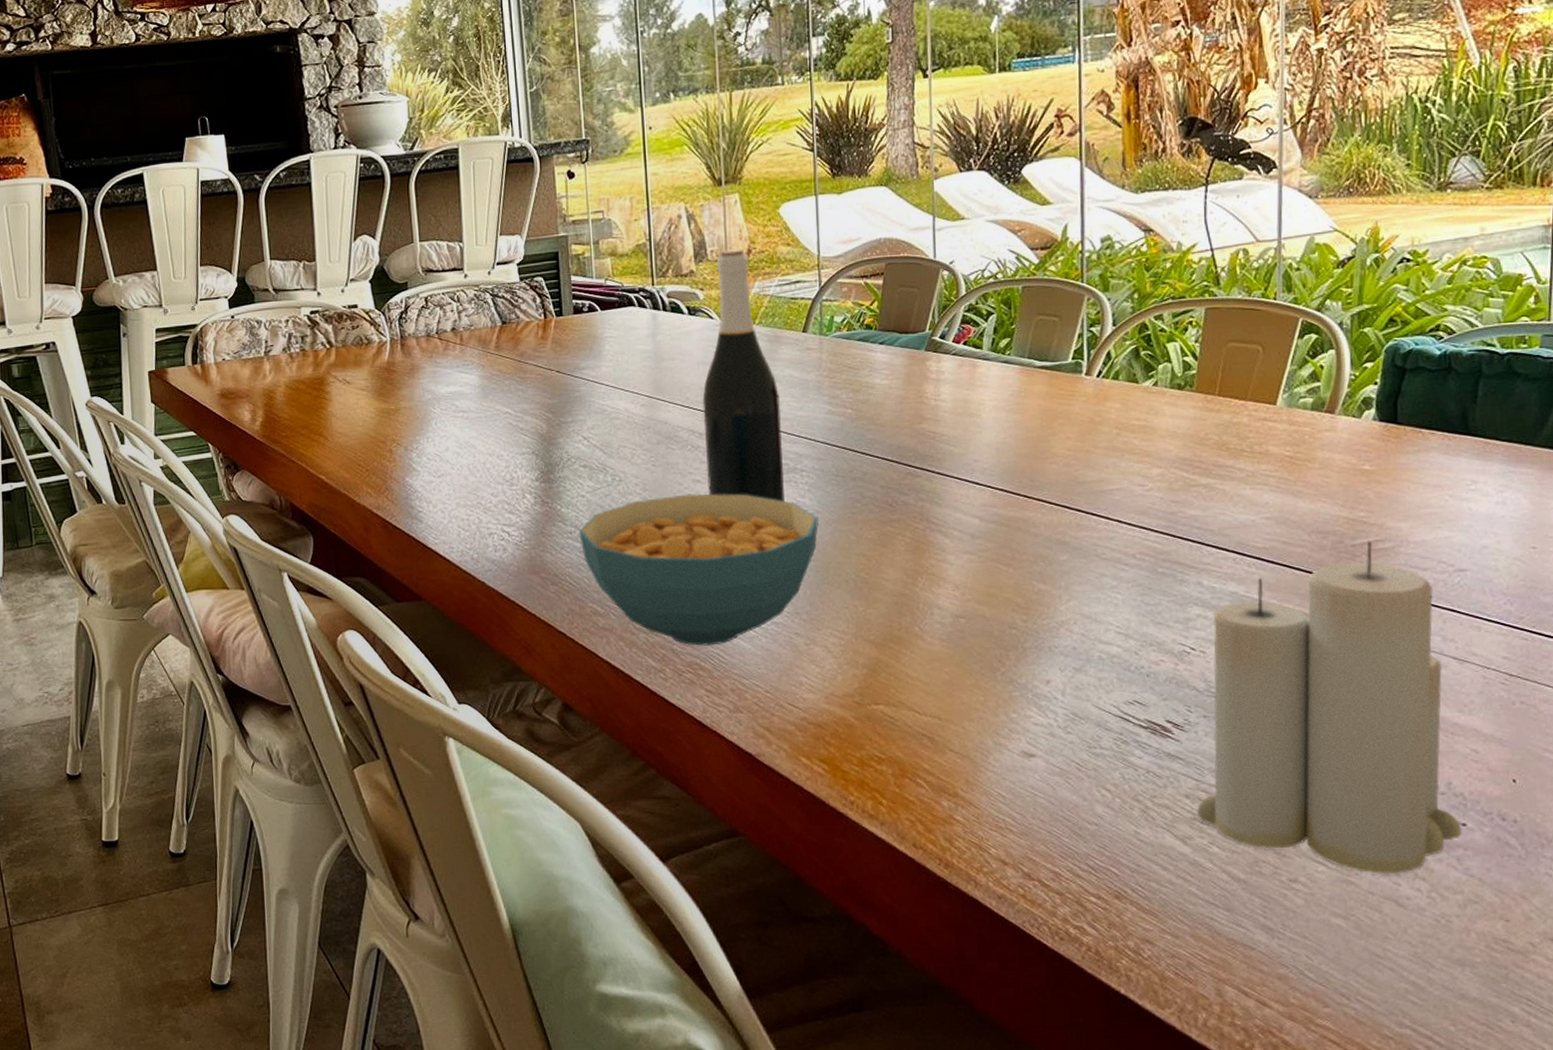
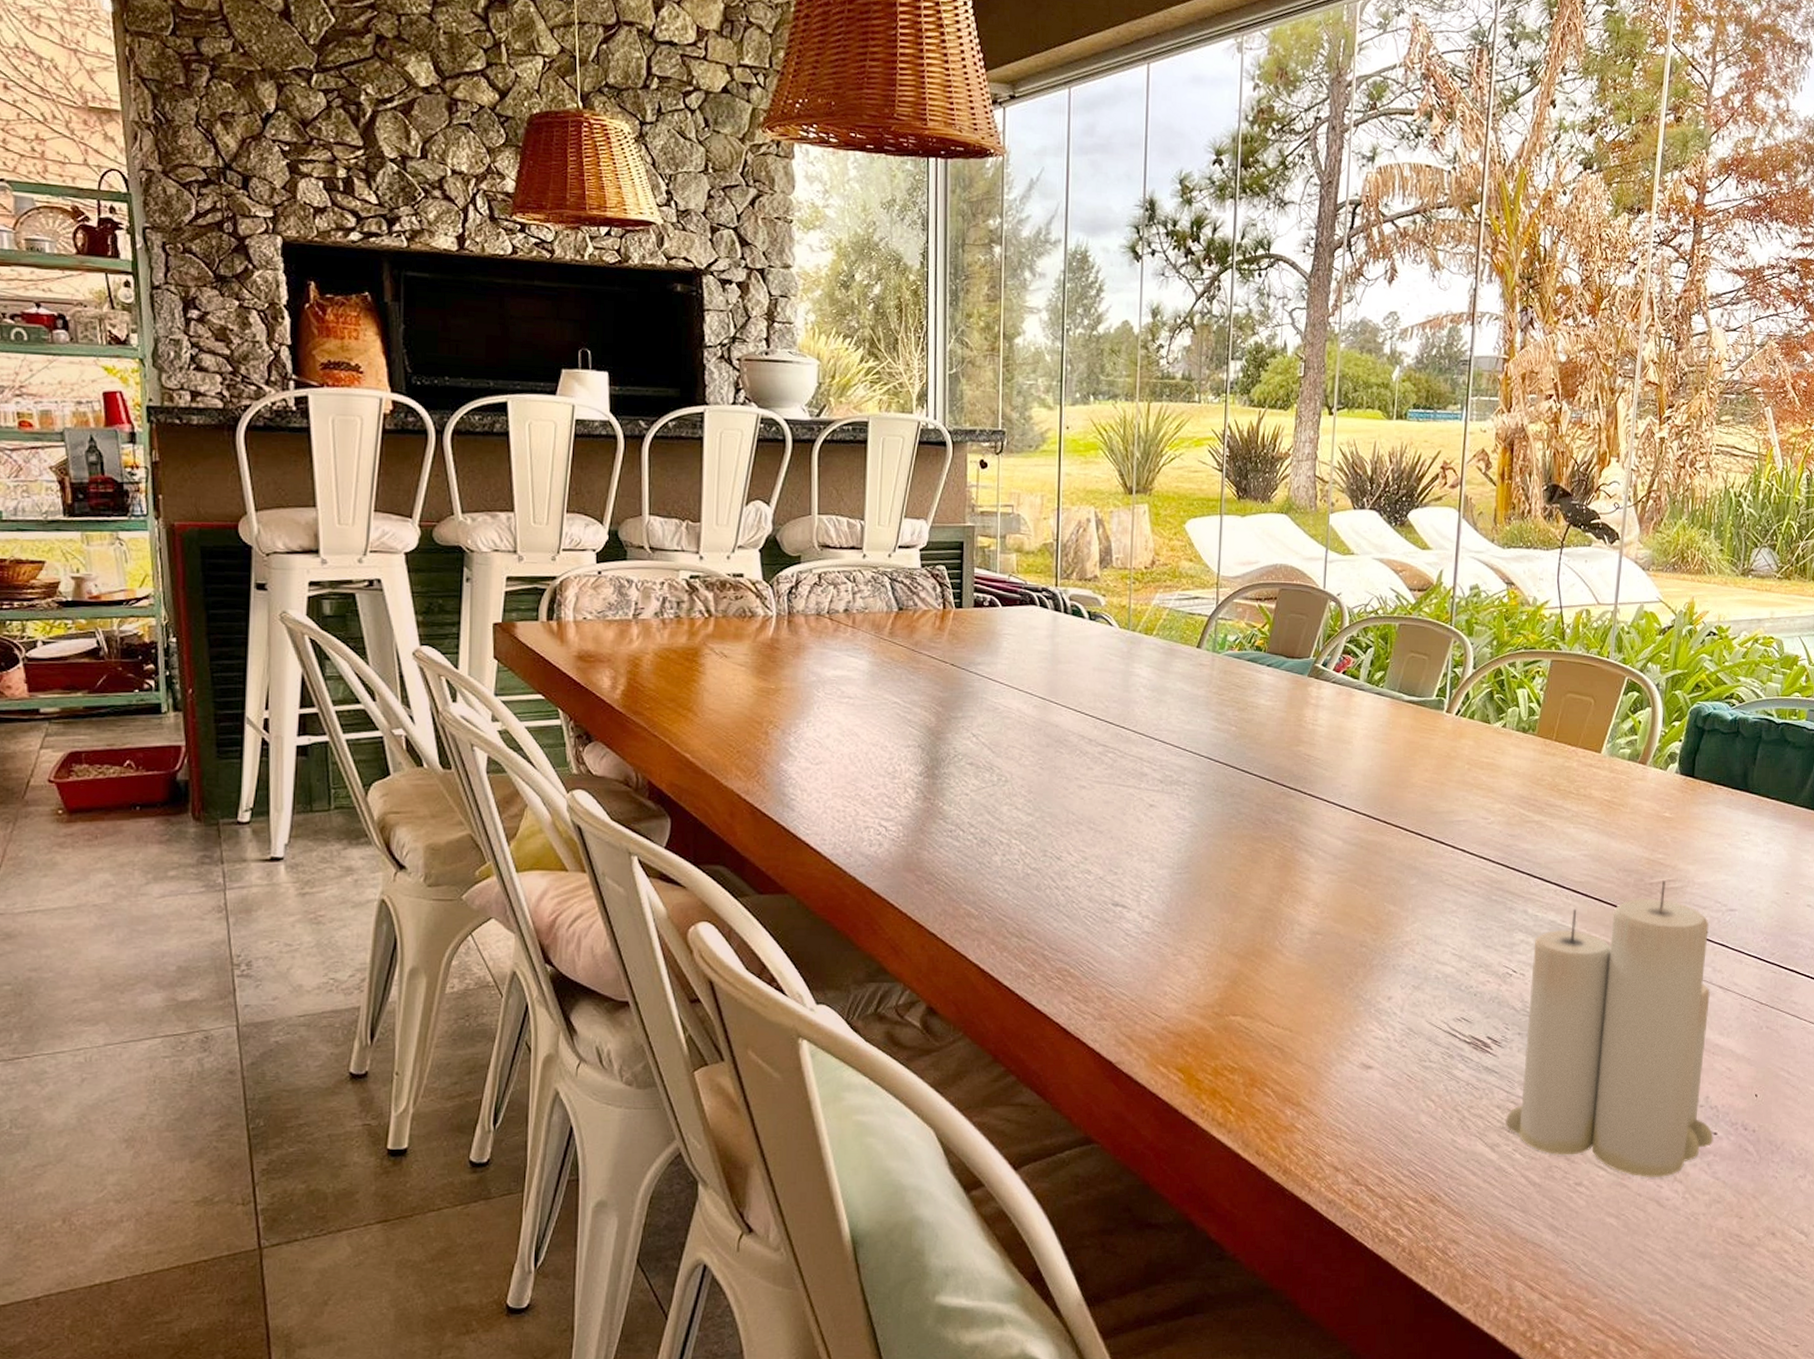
cereal bowl: present [579,494,819,646] -> none [959,799,1196,952]
wine bottle: present [702,249,784,502] -> none [1092,558,1170,813]

